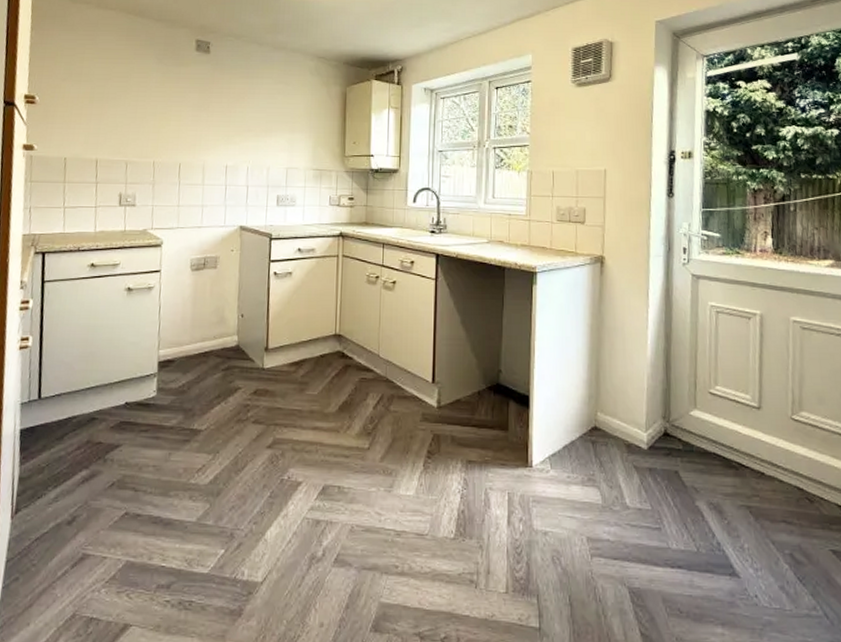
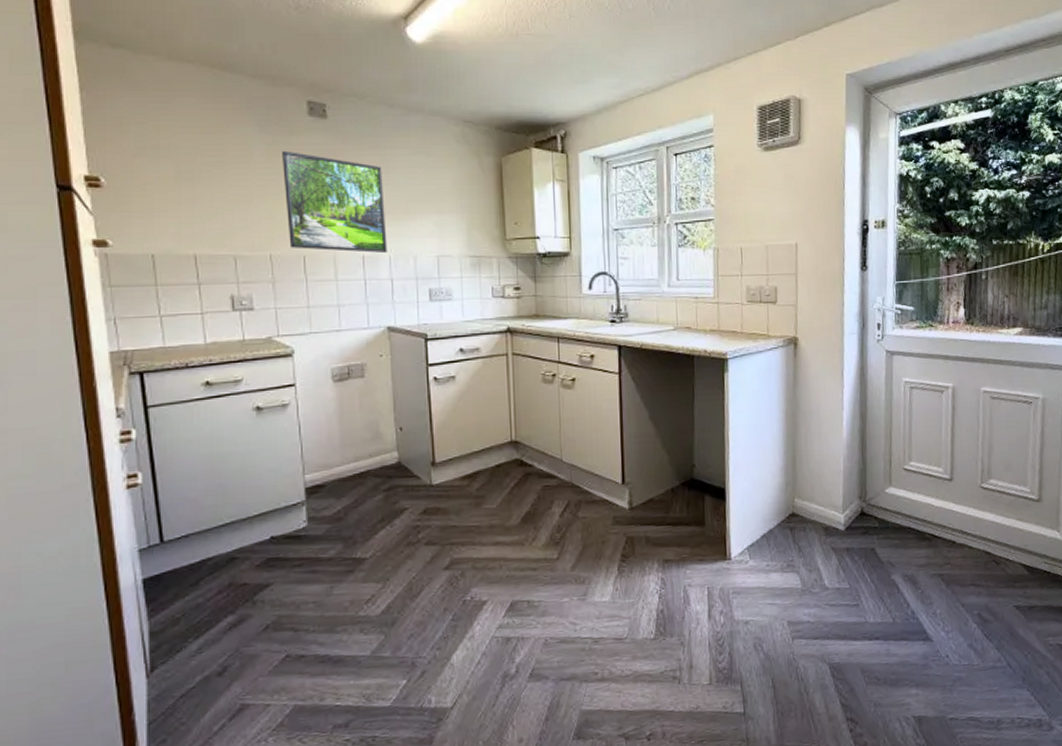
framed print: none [169,78,249,163] -> present [282,150,388,253]

